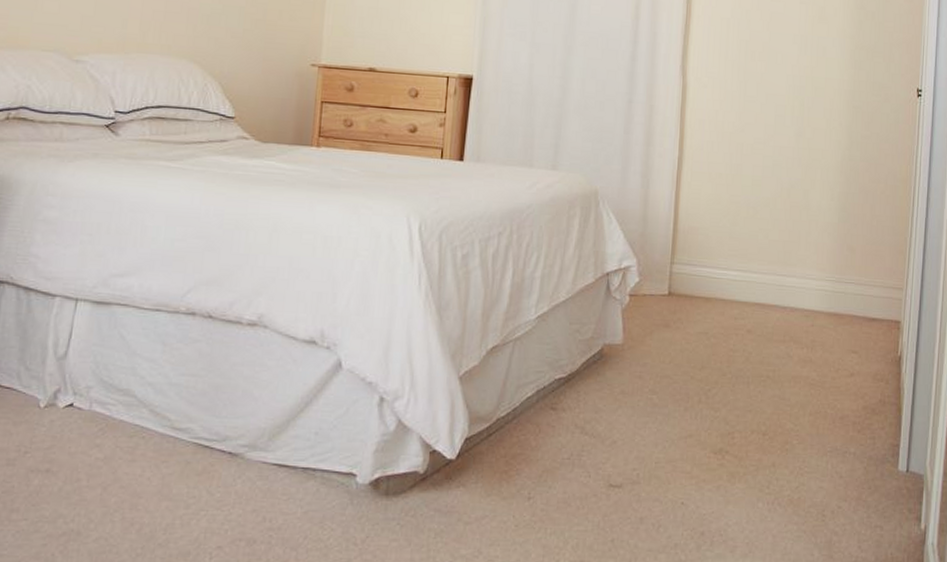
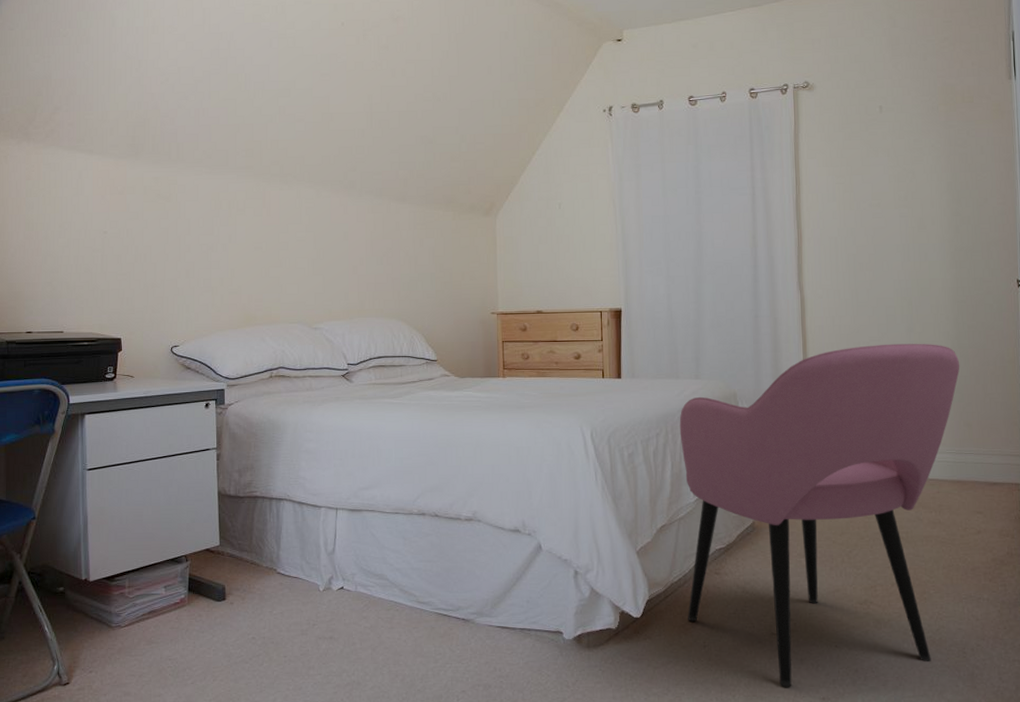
armchair: none [512,147,849,552] -> present [679,343,960,687]

